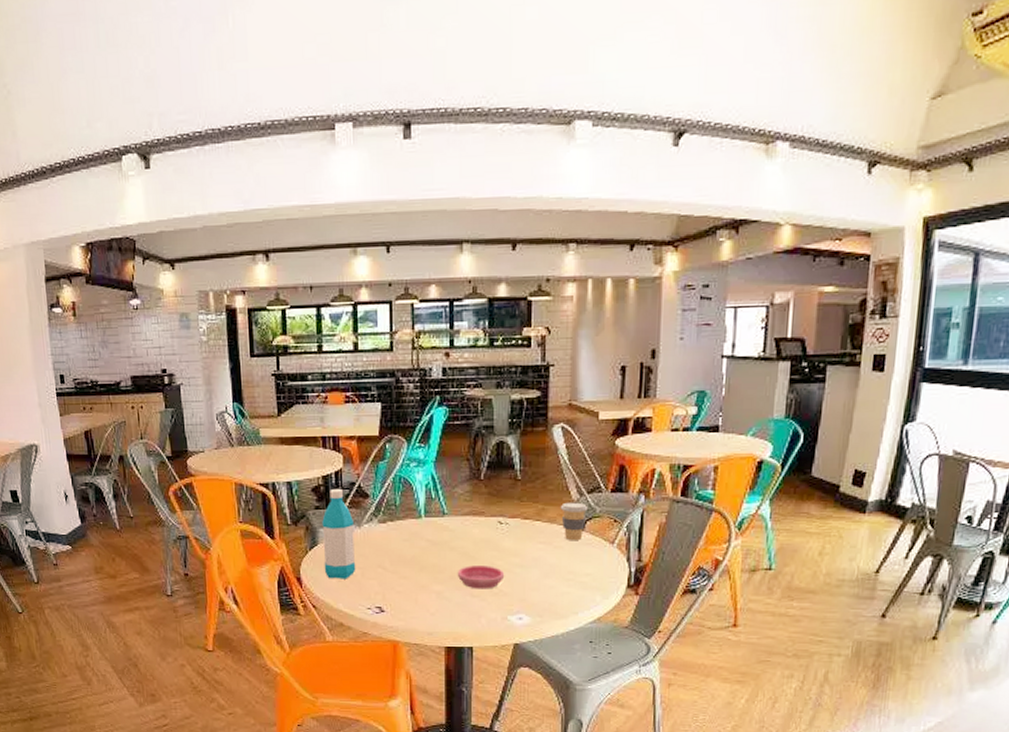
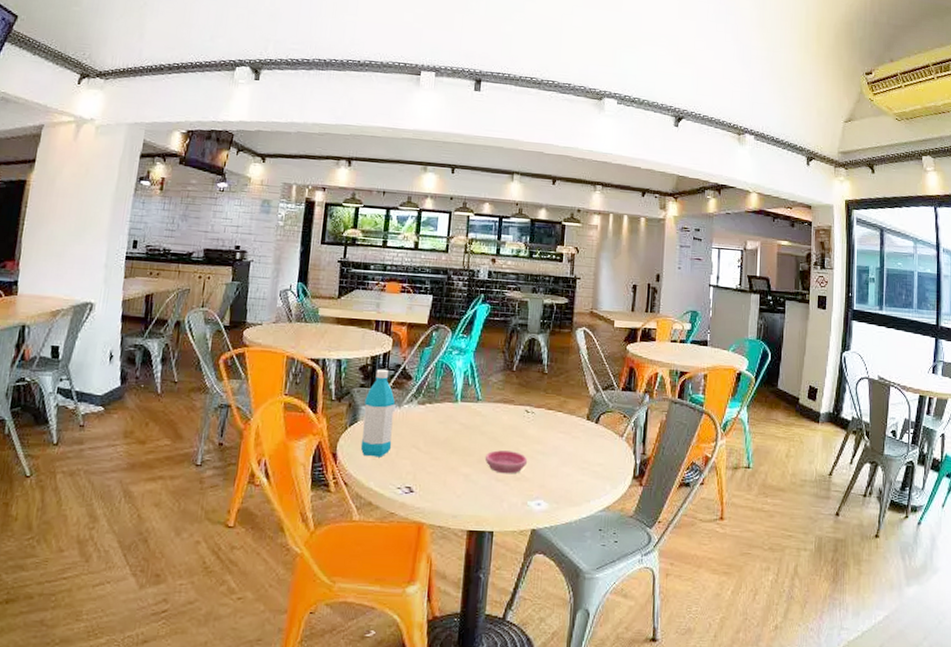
coffee cup: present [560,502,589,540] -> none [579,397,603,432]

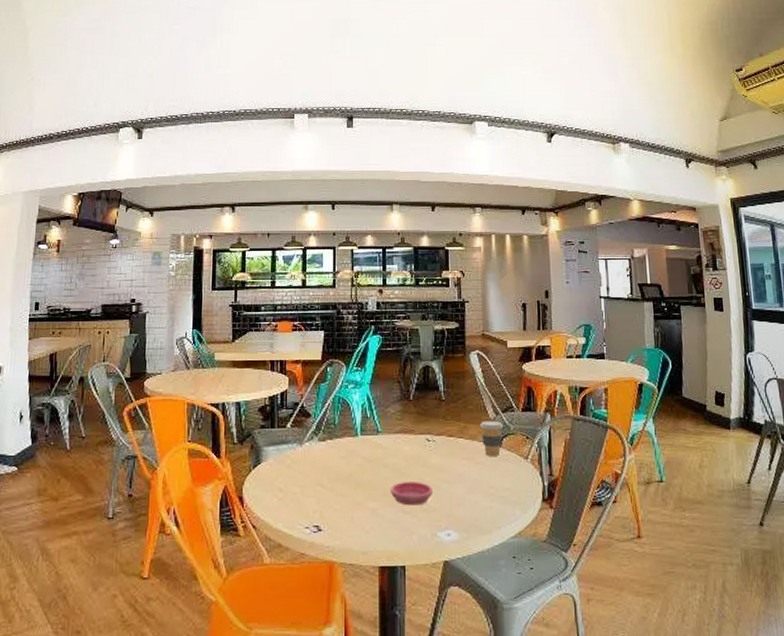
water bottle: present [360,369,395,458] -> none [266,408,296,498]
coffee cup: none [579,397,603,432] -> present [479,420,504,456]

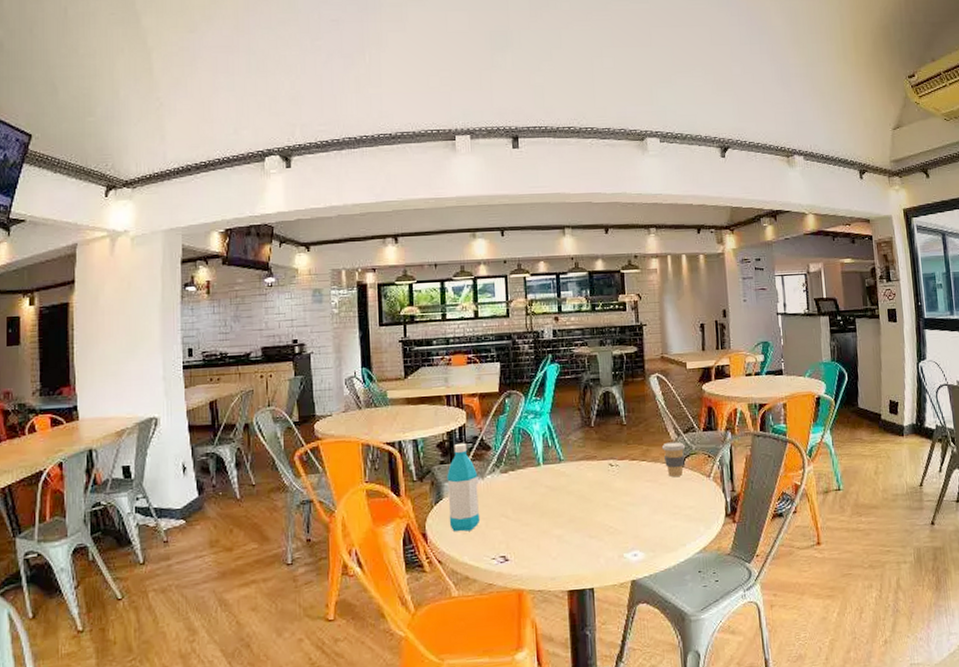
water bottle: none [266,408,296,498] -> present [447,442,481,532]
saucer: present [390,482,434,506] -> none [575,506,619,530]

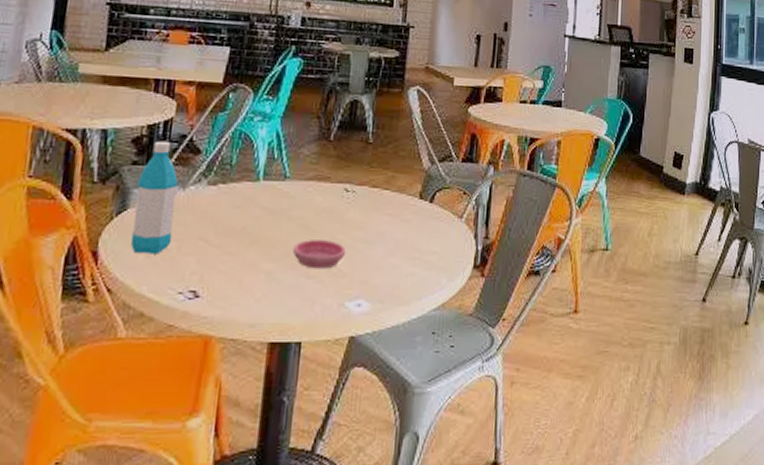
saucer: none [575,506,619,530] -> present [292,240,347,269]
coffee cup: present [661,441,686,477] -> none [410,170,439,213]

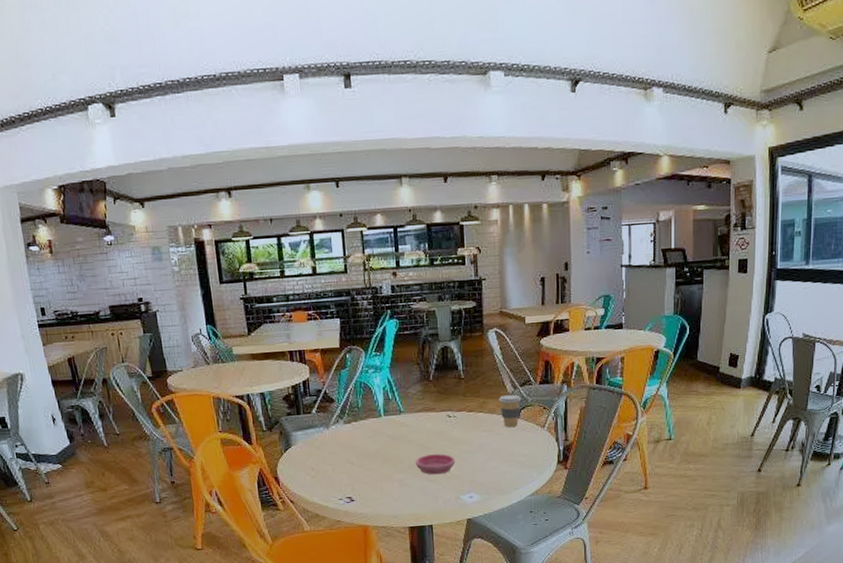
water bottle: present [130,140,178,254] -> none [294,395,327,476]
coffee cup: none [410,170,439,213] -> present [498,394,522,427]

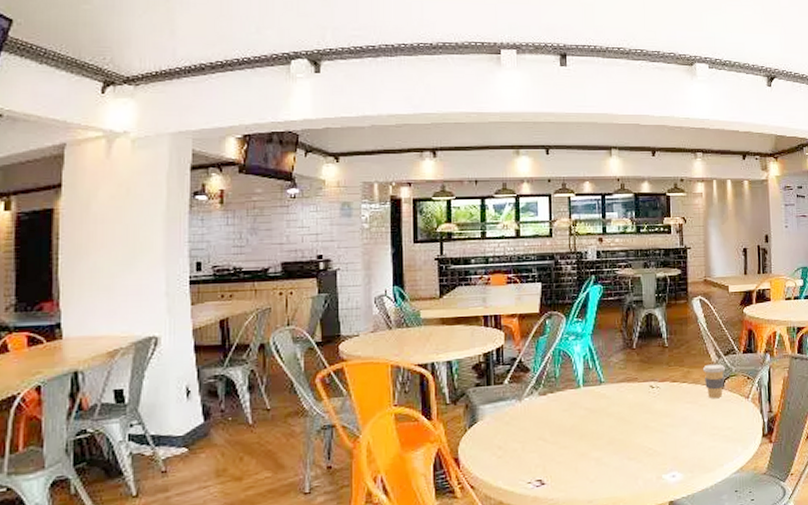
saucer: present [415,454,456,475] -> none [614,428,658,452]

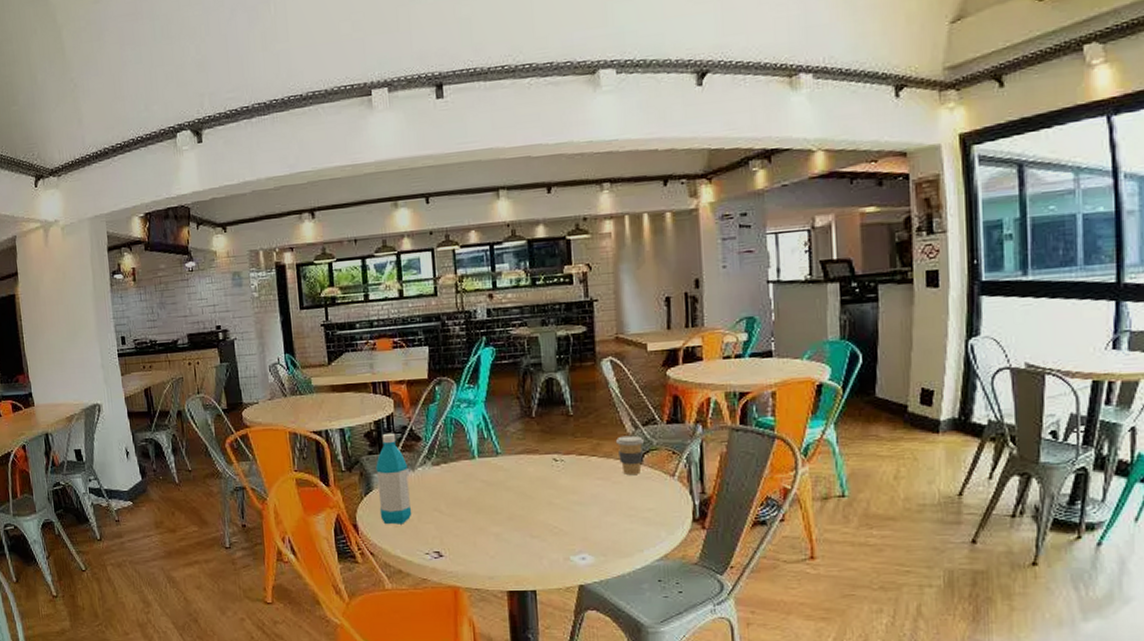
water bottle: none [482,364,517,456] -> present [376,432,412,525]

